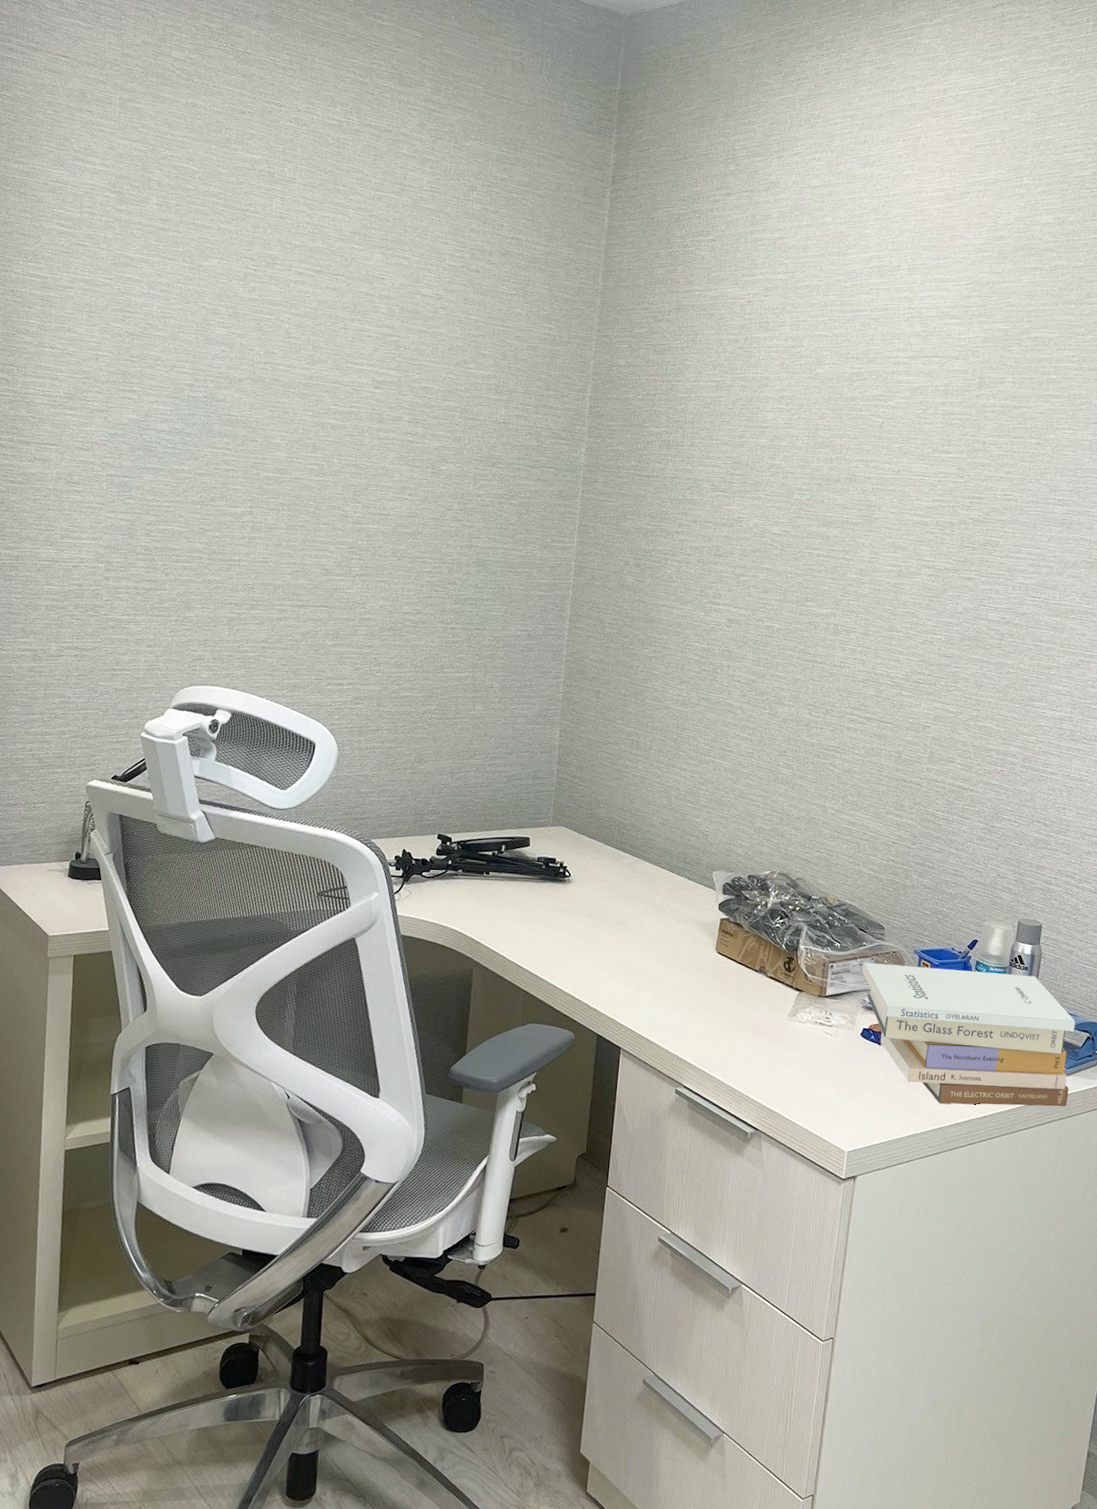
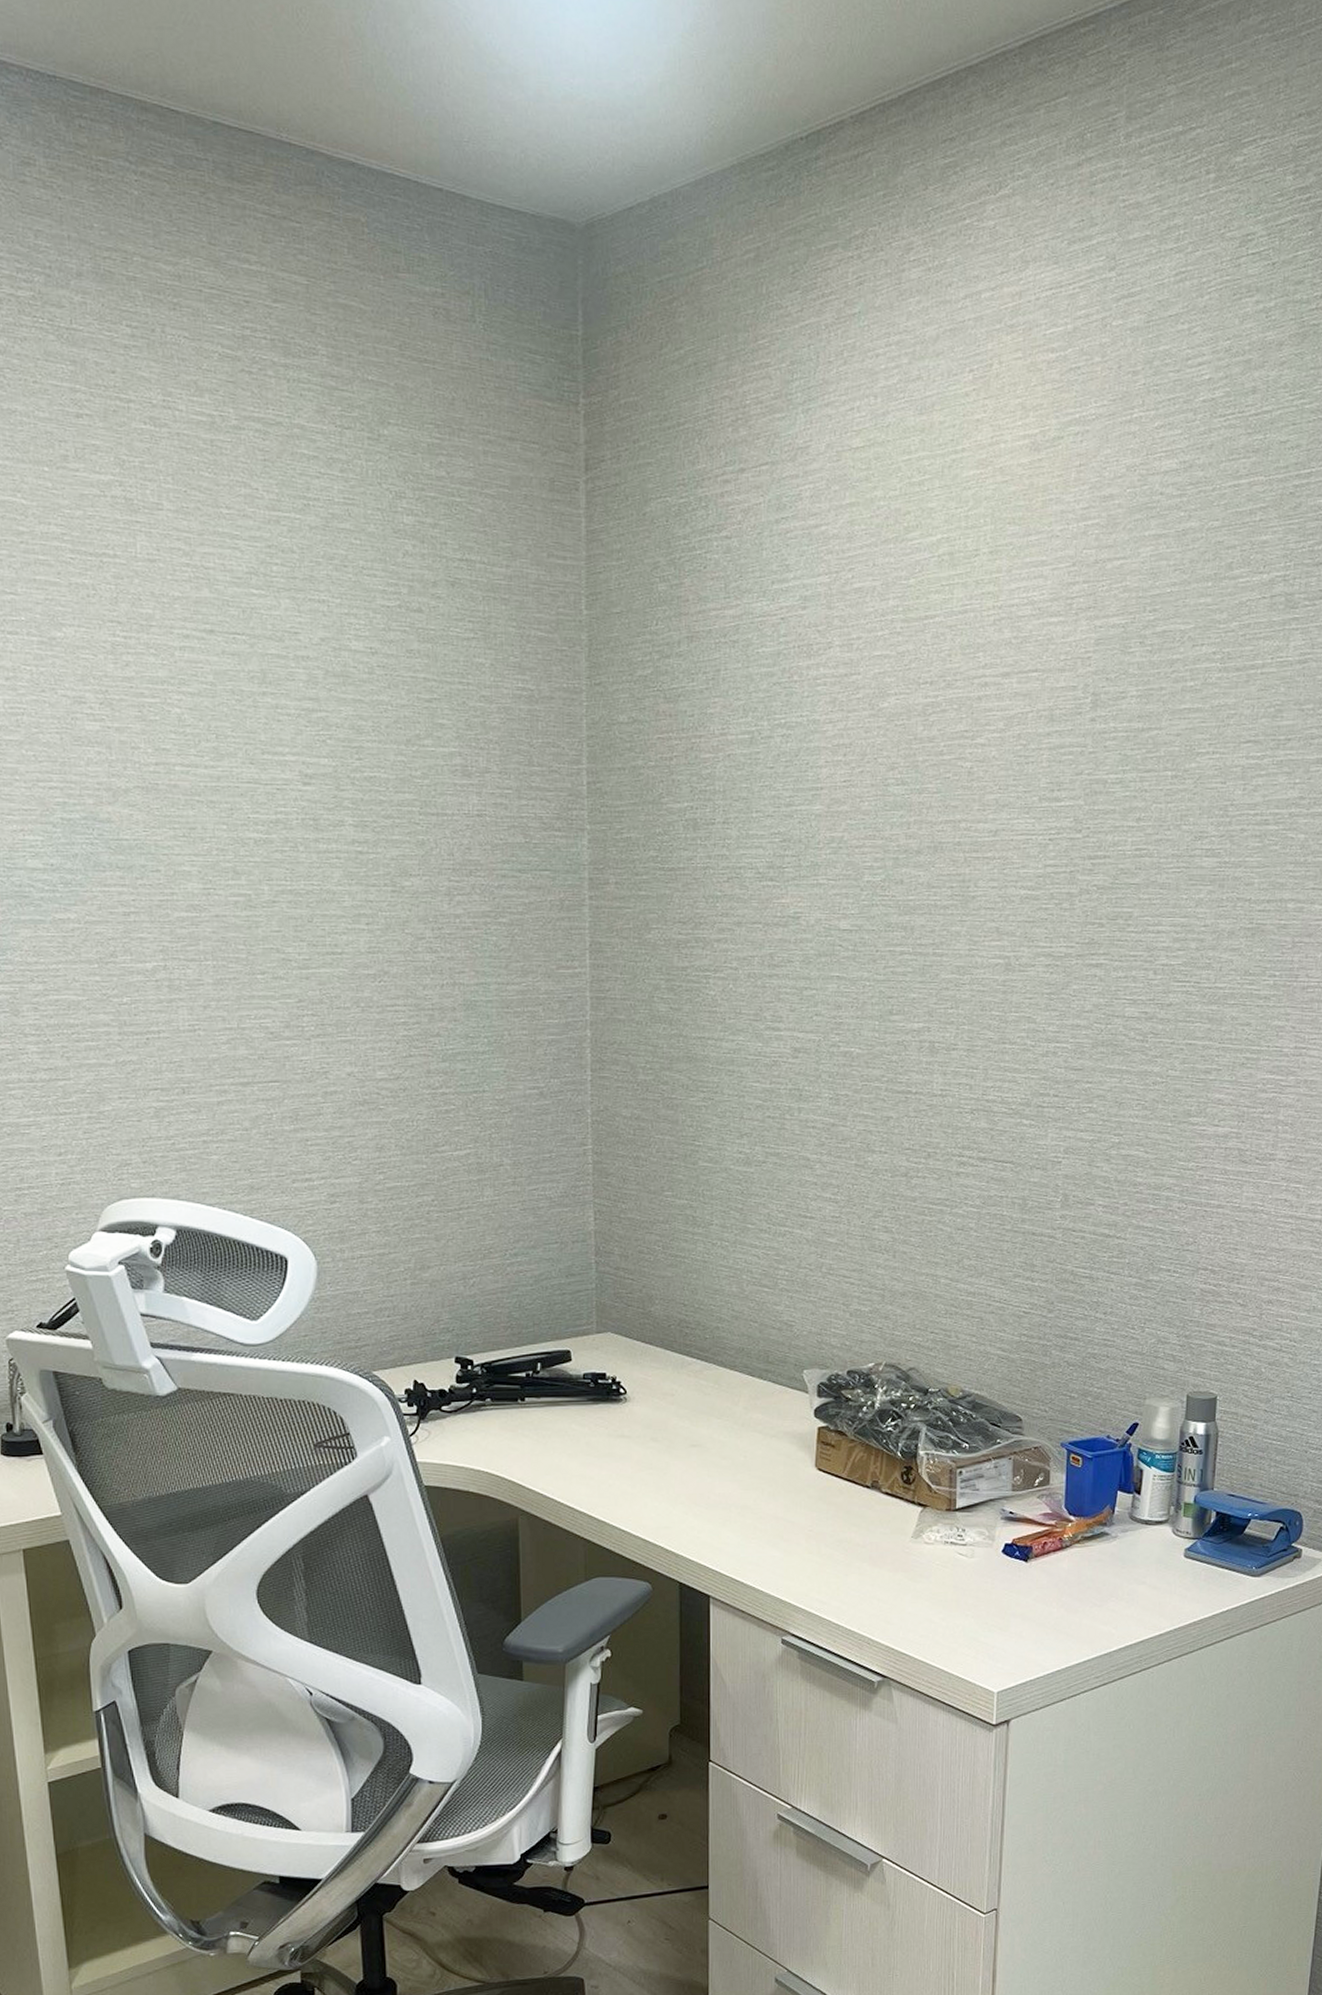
books: present [862,962,1076,1107] -> none [999,1460,1265,1624]

